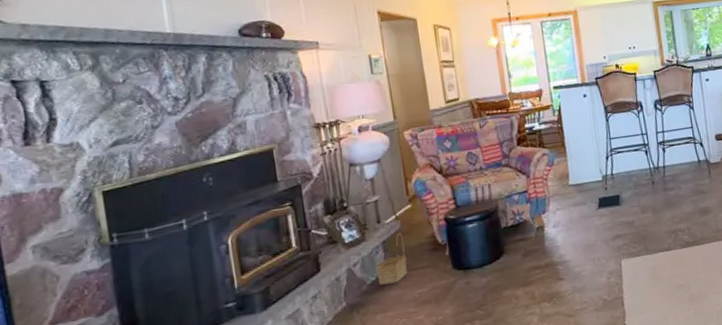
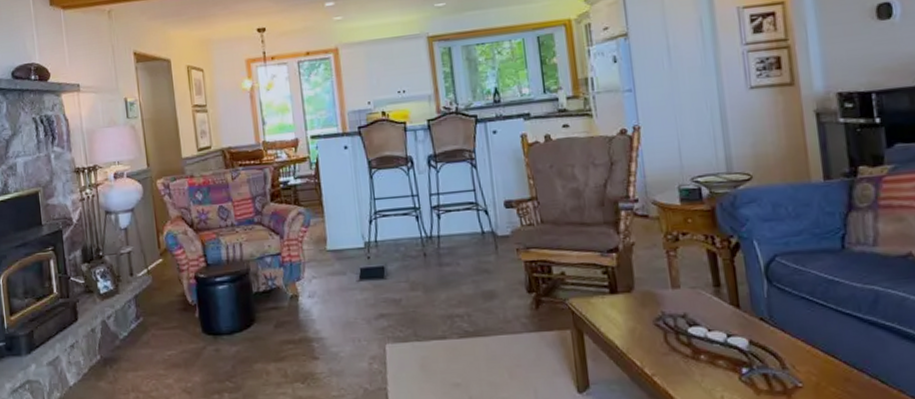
basket: present [372,233,407,285] -> none [125,288,158,342]

